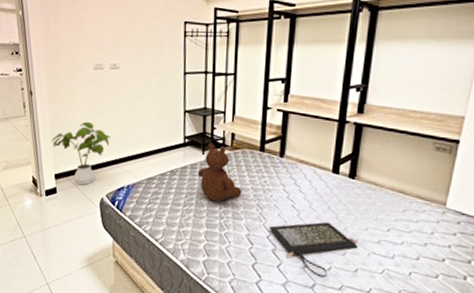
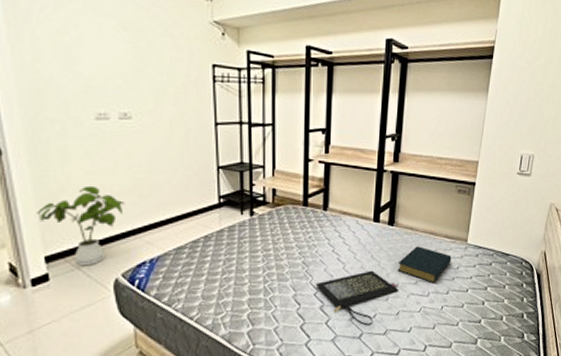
teddy bear: present [197,143,242,201] -> none [236,201,287,264]
hardback book: none [357,203,425,246] -> present [397,246,452,283]

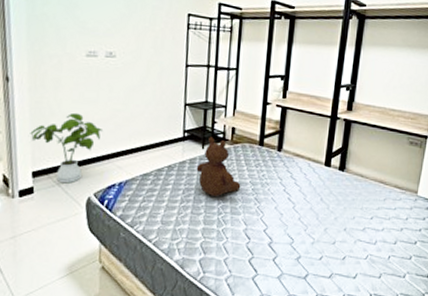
teddy bear: none [236,201,287,264] -> present [196,137,241,196]
clutch bag: present [315,270,398,326] -> none [265,213,346,267]
hardback book: present [397,246,452,283] -> none [345,193,401,232]

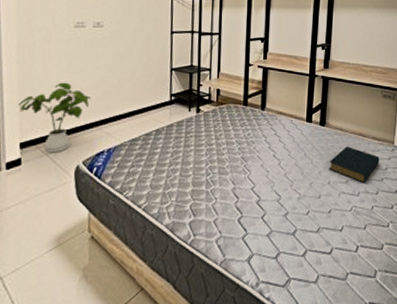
teddy bear: present [196,137,241,196] -> none [183,99,228,157]
hardback book: none [345,193,401,232] -> present [329,146,380,183]

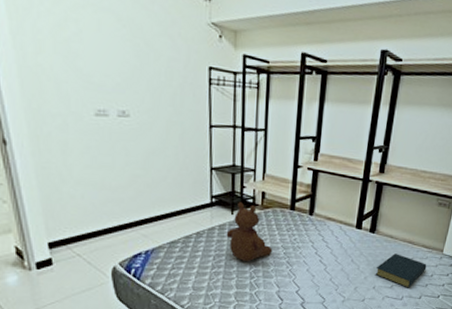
house plant: present [18,82,91,153] -> none [40,179,122,254]
teddy bear: none [183,99,228,157] -> present [226,202,273,261]

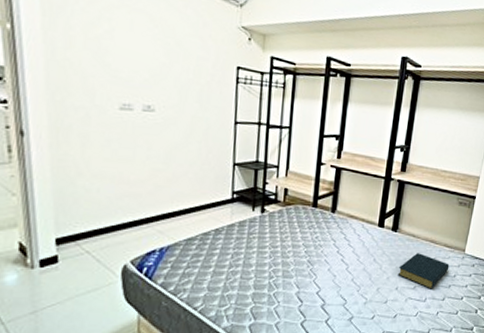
teddy bear: present [226,202,273,261] -> none [246,198,294,260]

